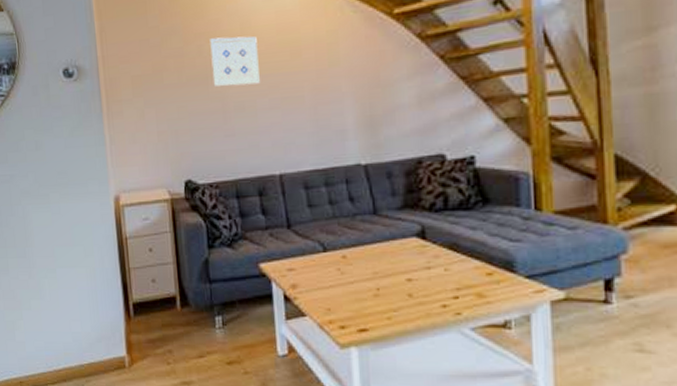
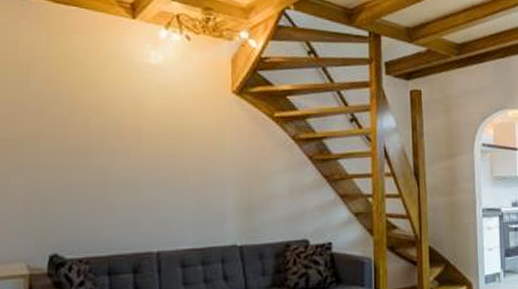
wall art: present [210,36,260,87] -> none [96,113,148,162]

